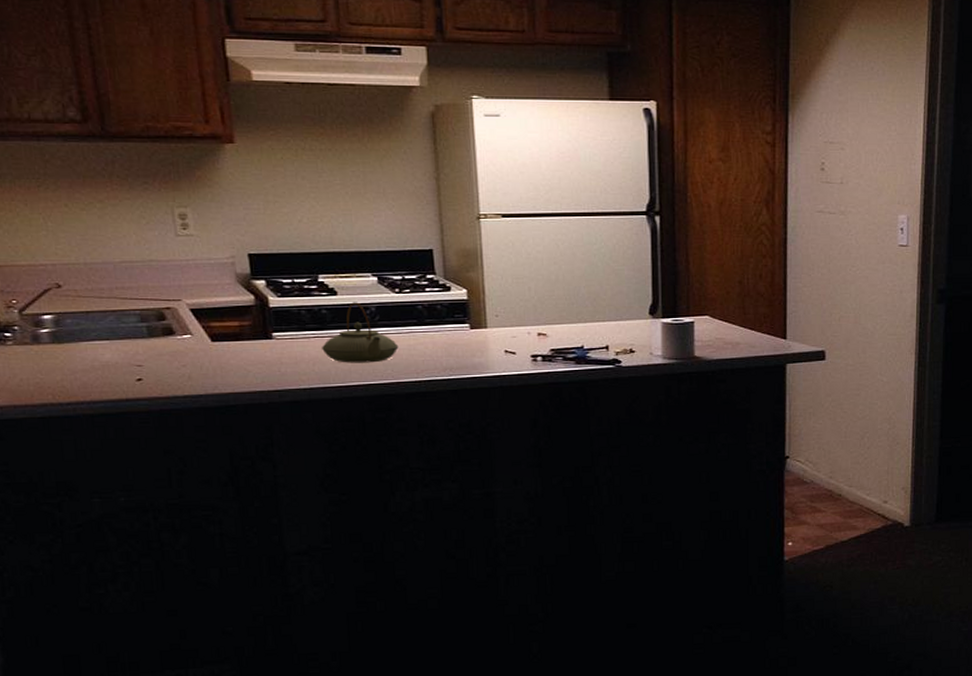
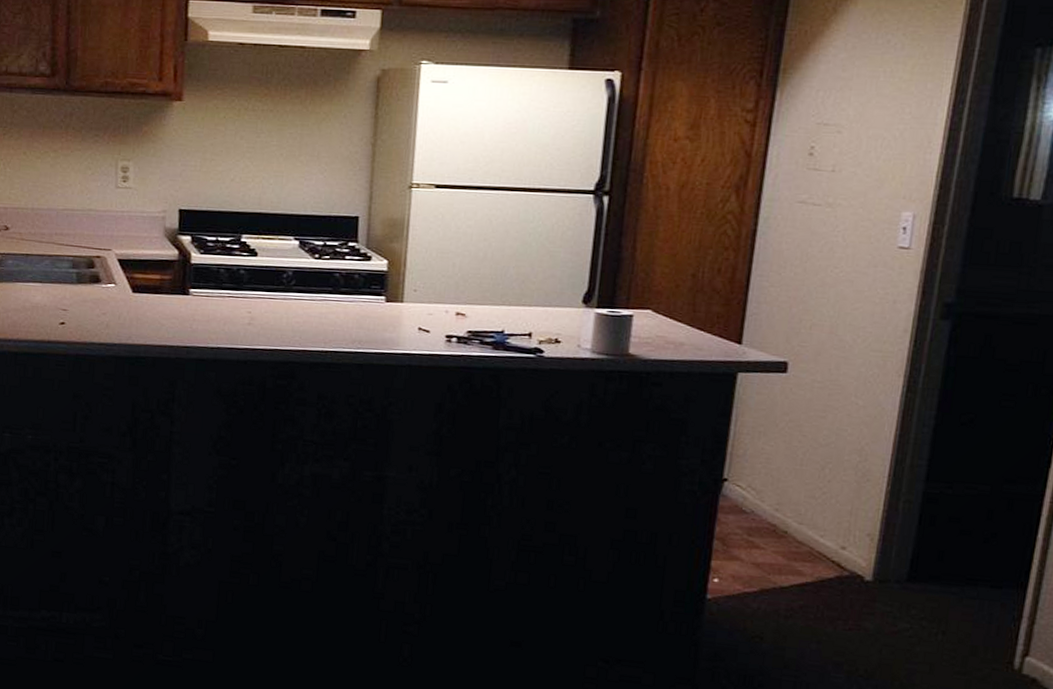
teapot: present [322,302,399,363] -> none [235,264,310,328]

